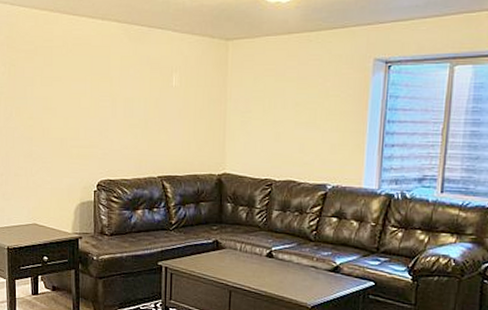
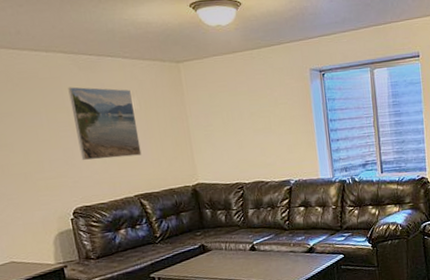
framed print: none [115,57,174,135] -> present [68,87,142,160]

